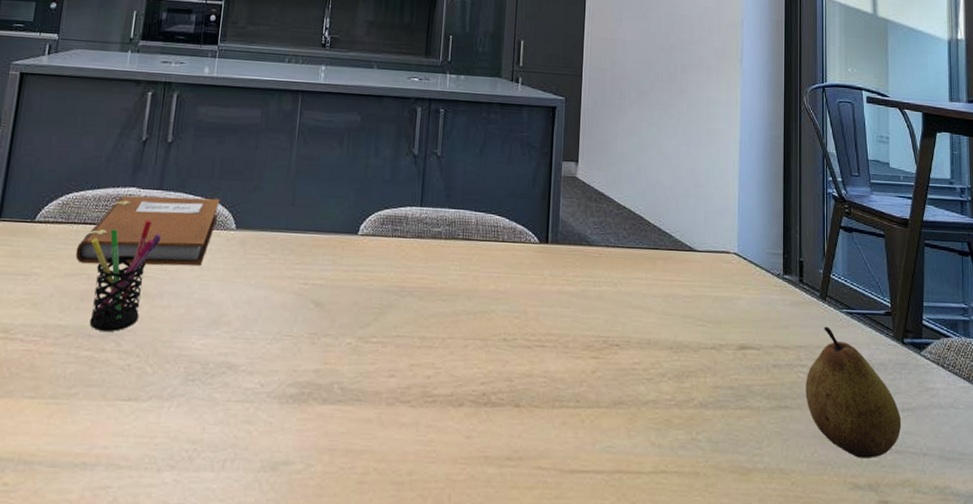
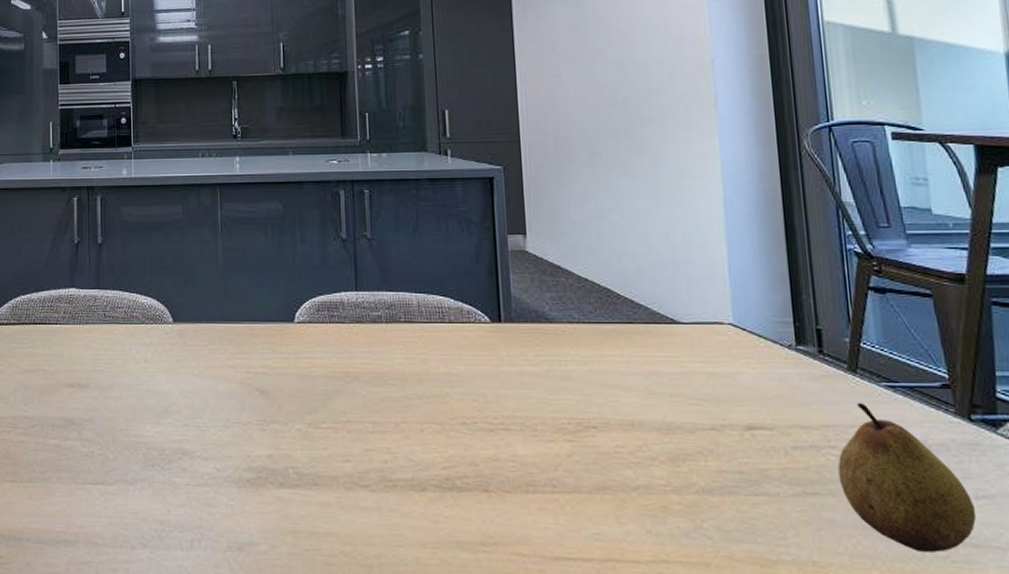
notebook: present [75,195,221,266] -> none [31,294,155,361]
pen holder: present [89,219,161,331] -> none [42,317,105,421]

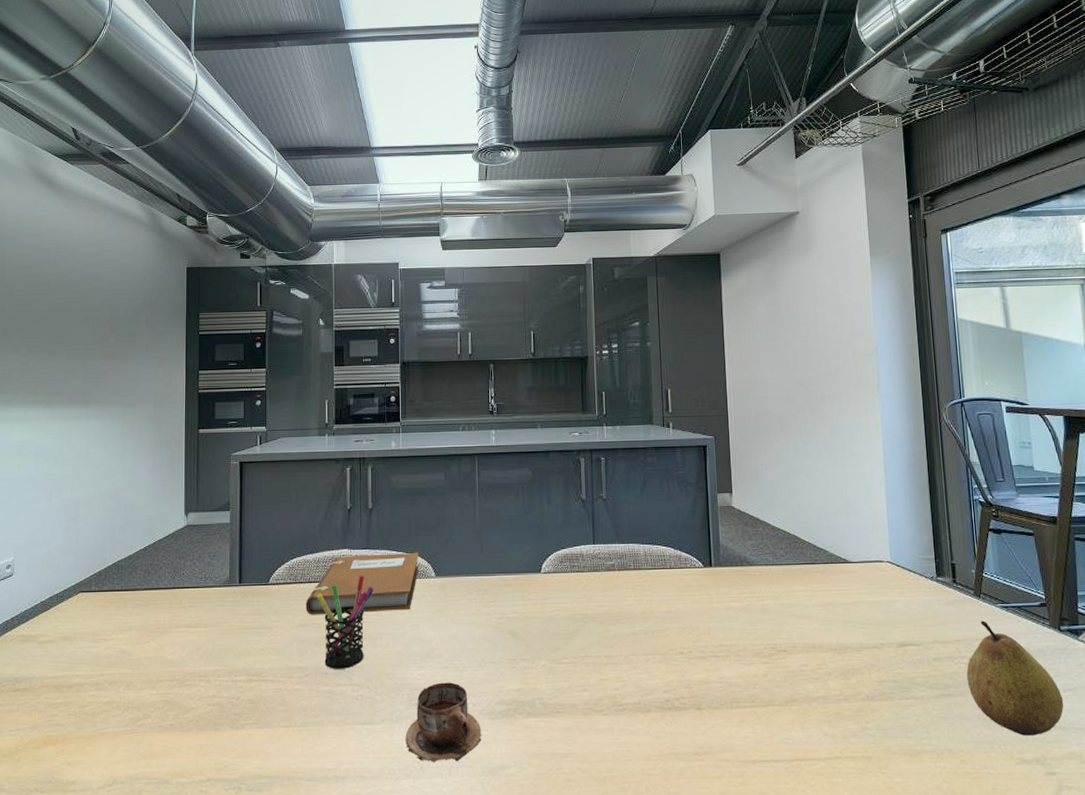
notebook: none [31,294,155,361] -> present [305,552,420,615]
pen holder: none [42,317,105,421] -> present [316,575,374,669]
cup: none [141,442,228,534] -> present [405,682,482,763]

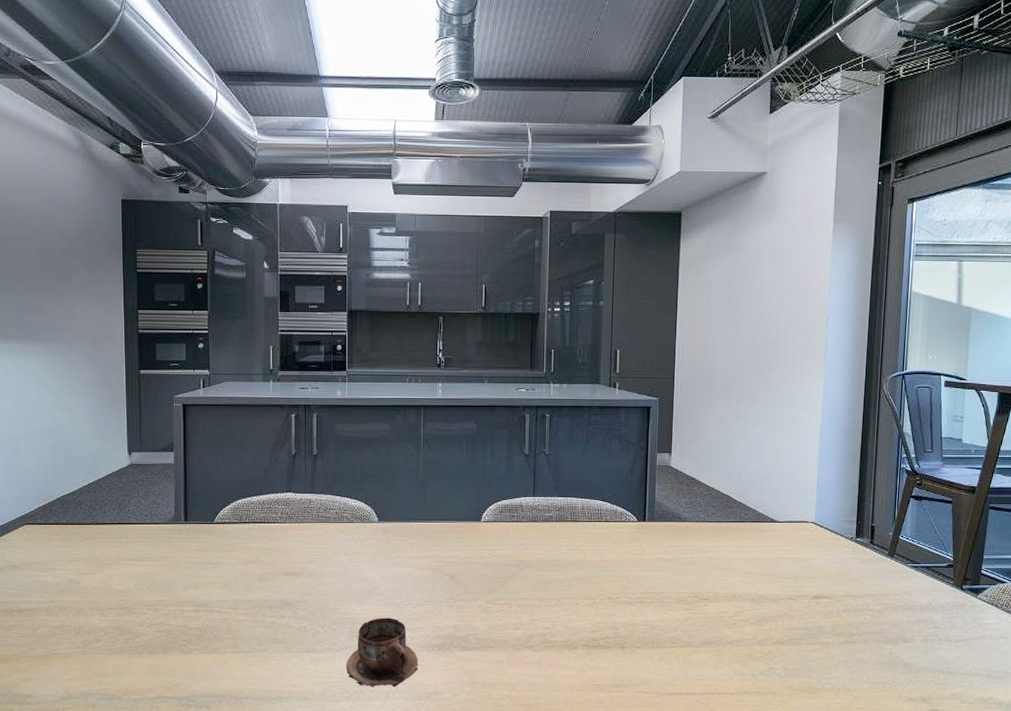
notebook: present [305,552,420,615] -> none [251,498,363,553]
pen holder: present [316,575,374,669] -> none [261,517,318,603]
fruit: present [966,620,1064,736] -> none [870,578,955,678]

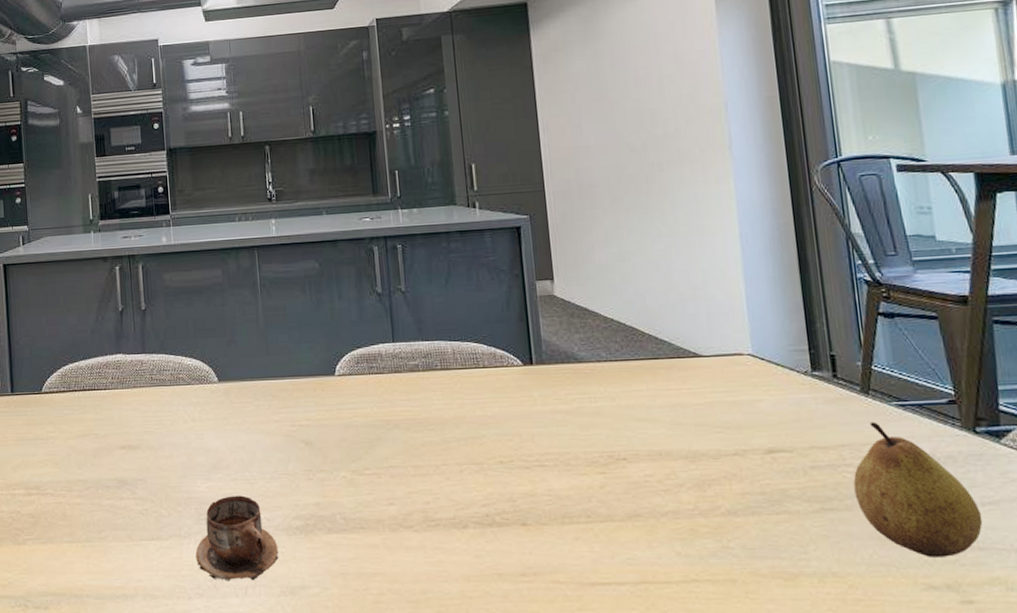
fruit: none [870,578,955,678] -> present [853,422,983,557]

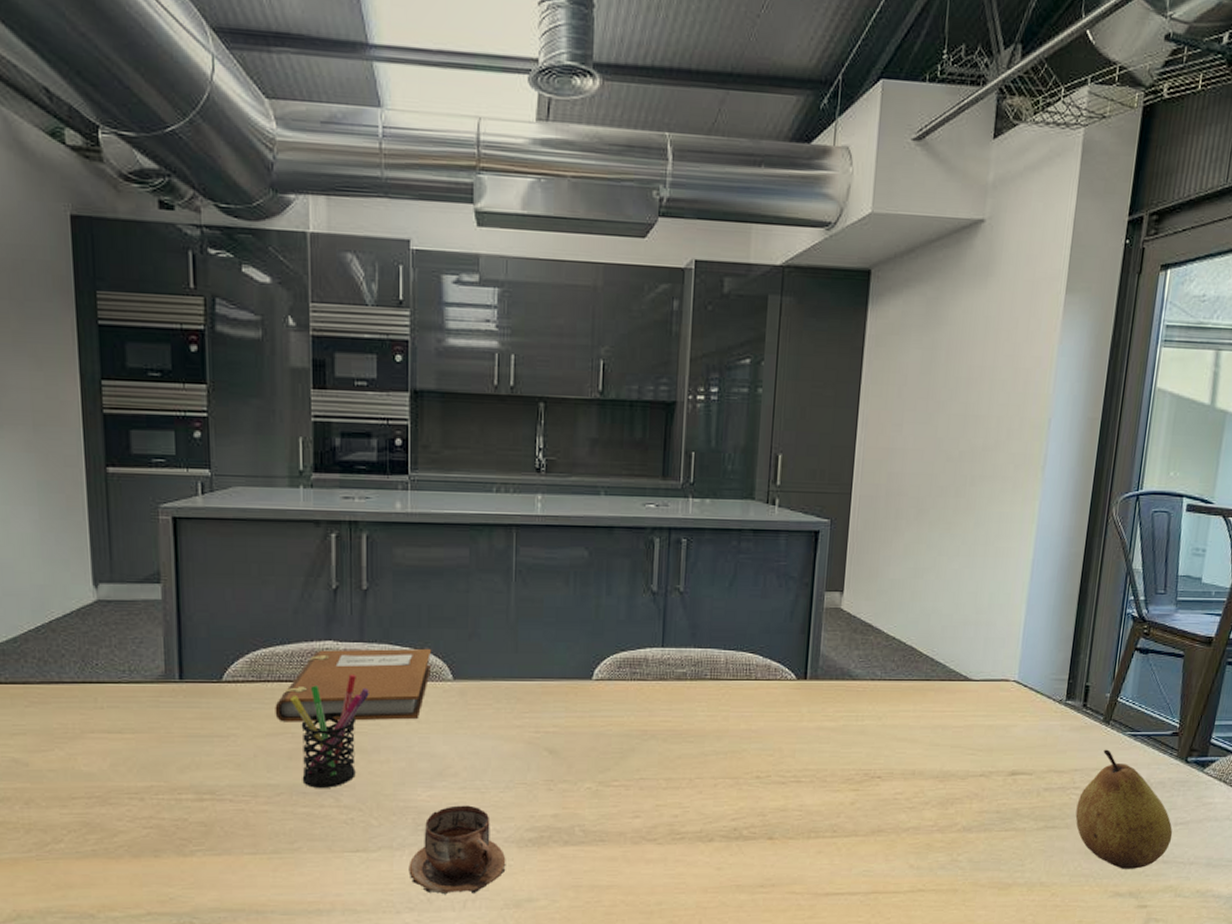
notebook: none [81,355,201,425] -> present [275,648,432,722]
pen holder: none [92,381,153,482] -> present [289,674,369,788]

